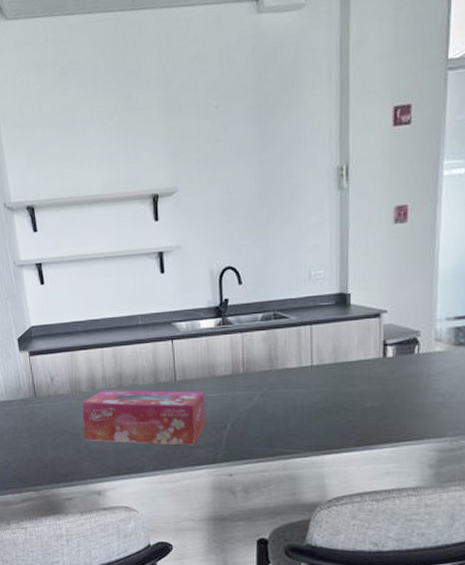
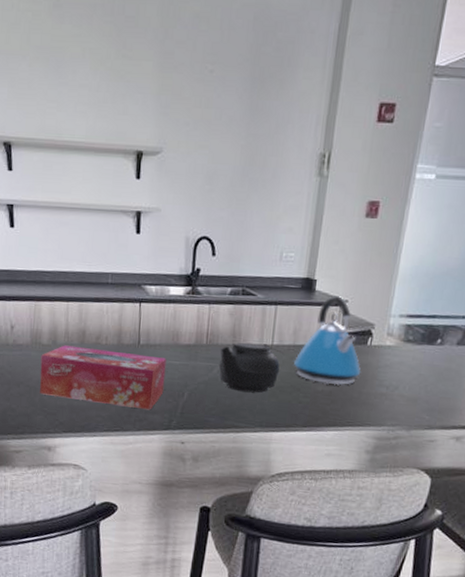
teapot: none [258,366,325,417] -> present [218,342,283,393]
kettle: none [336,307,412,400] -> present [293,296,361,386]

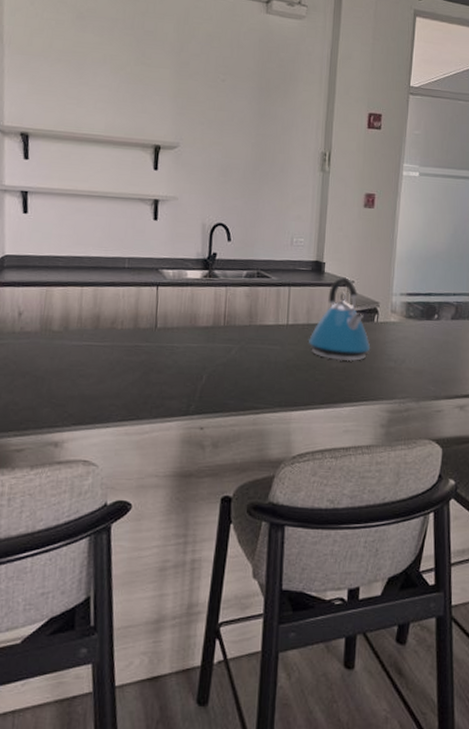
tissue box: present [40,345,167,410] -> none [48,331,184,396]
teapot: present [218,342,283,393] -> none [236,322,298,373]

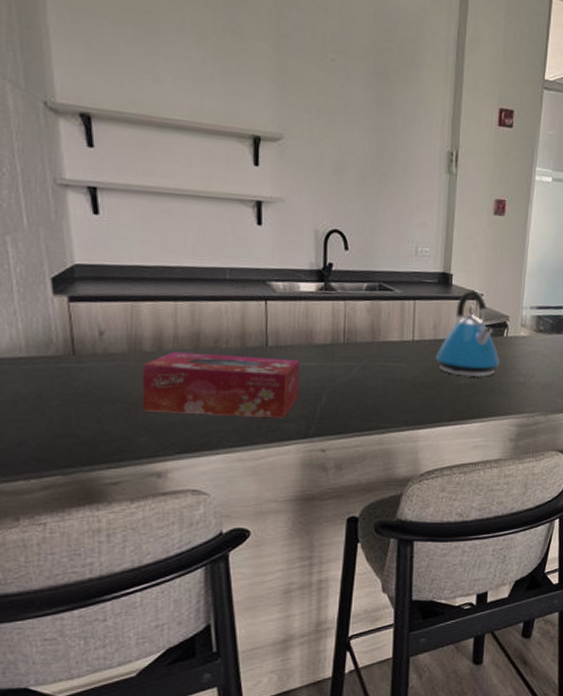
tissue box: none [48,331,184,396] -> present [142,351,300,419]

